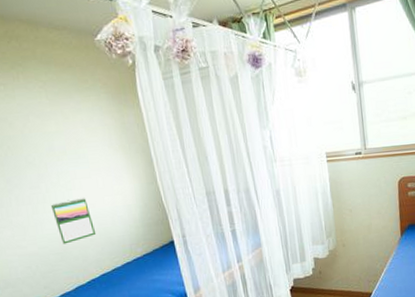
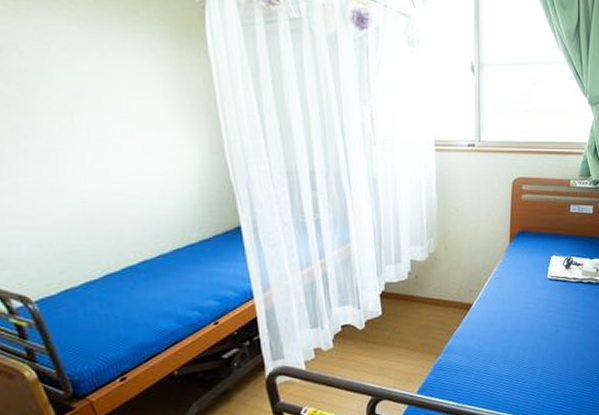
calendar: present [50,197,97,245] -> none [74,161,138,219]

